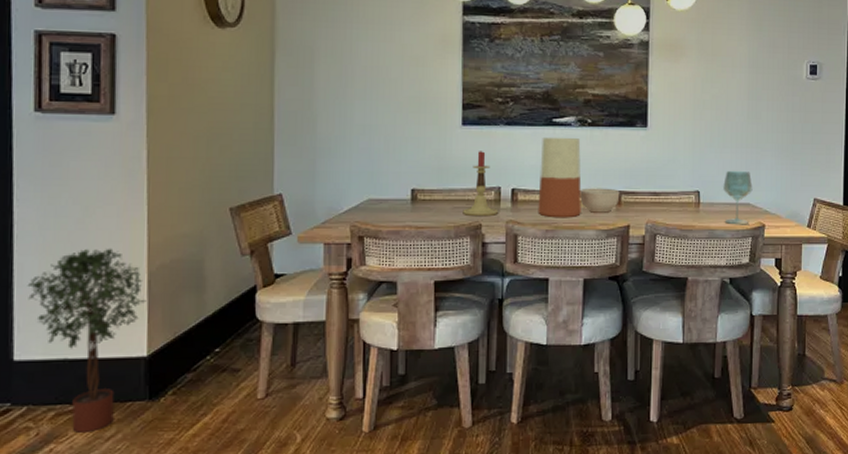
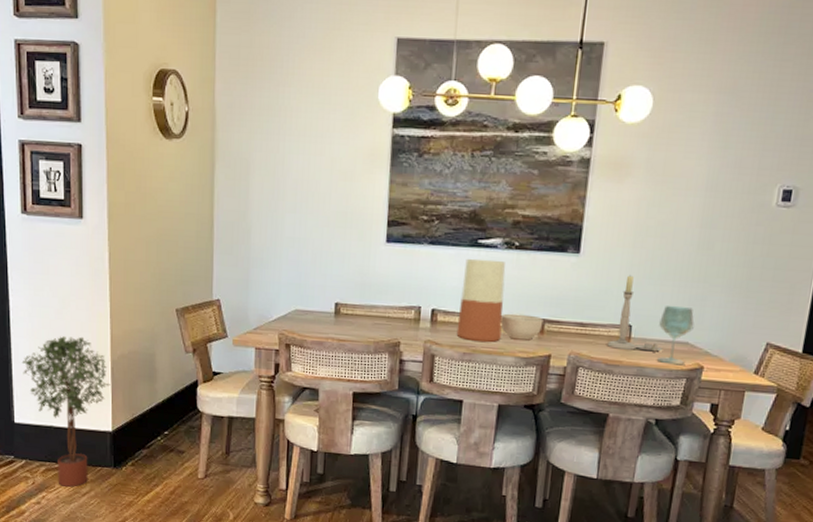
candlestick: present [463,151,498,217] -> none [383,269,417,335]
candlestick: none [680,145,729,214] -> present [607,275,664,352]

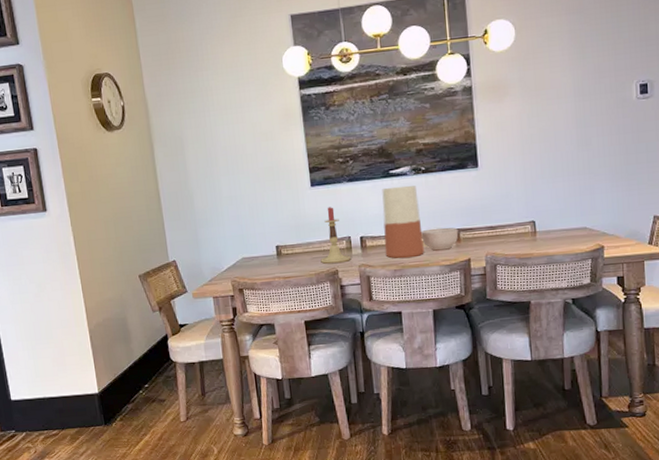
potted tree: present [21,336,110,487] -> none [10,313,91,450]
candlestick: none [383,269,417,335] -> present [321,207,351,265]
candlestick: present [607,275,664,352] -> none [517,178,566,244]
wine glass: present [657,306,695,365] -> none [558,197,589,249]

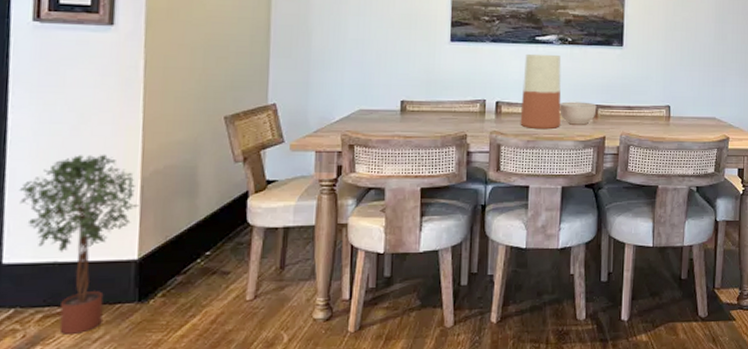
potted tree: none [10,313,91,450] -> present [19,154,139,334]
candlestick: present [321,207,351,265] -> none [449,66,482,128]

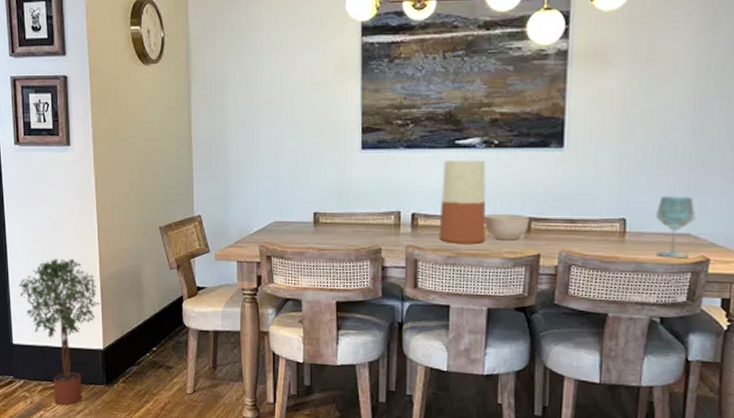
wine glass: none [692,88,719,138] -> present [656,197,695,259]

